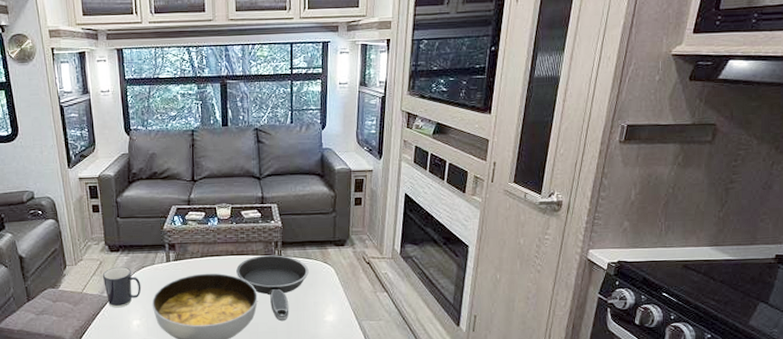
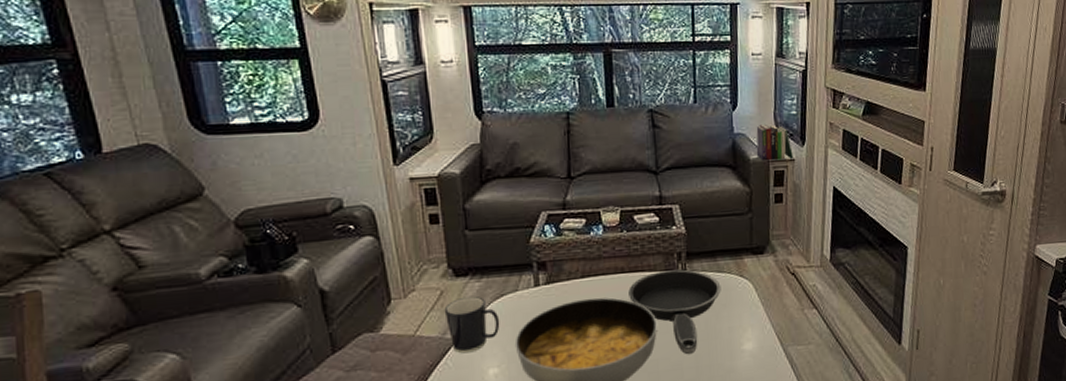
books: none [340,140,371,171] -> present [756,123,793,161]

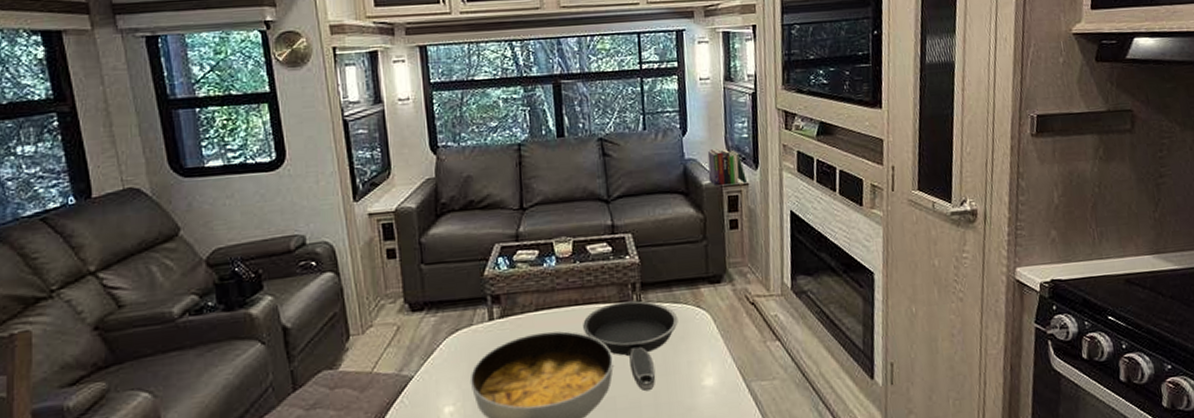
mug: present [444,296,500,354] -> none [400,331,455,391]

